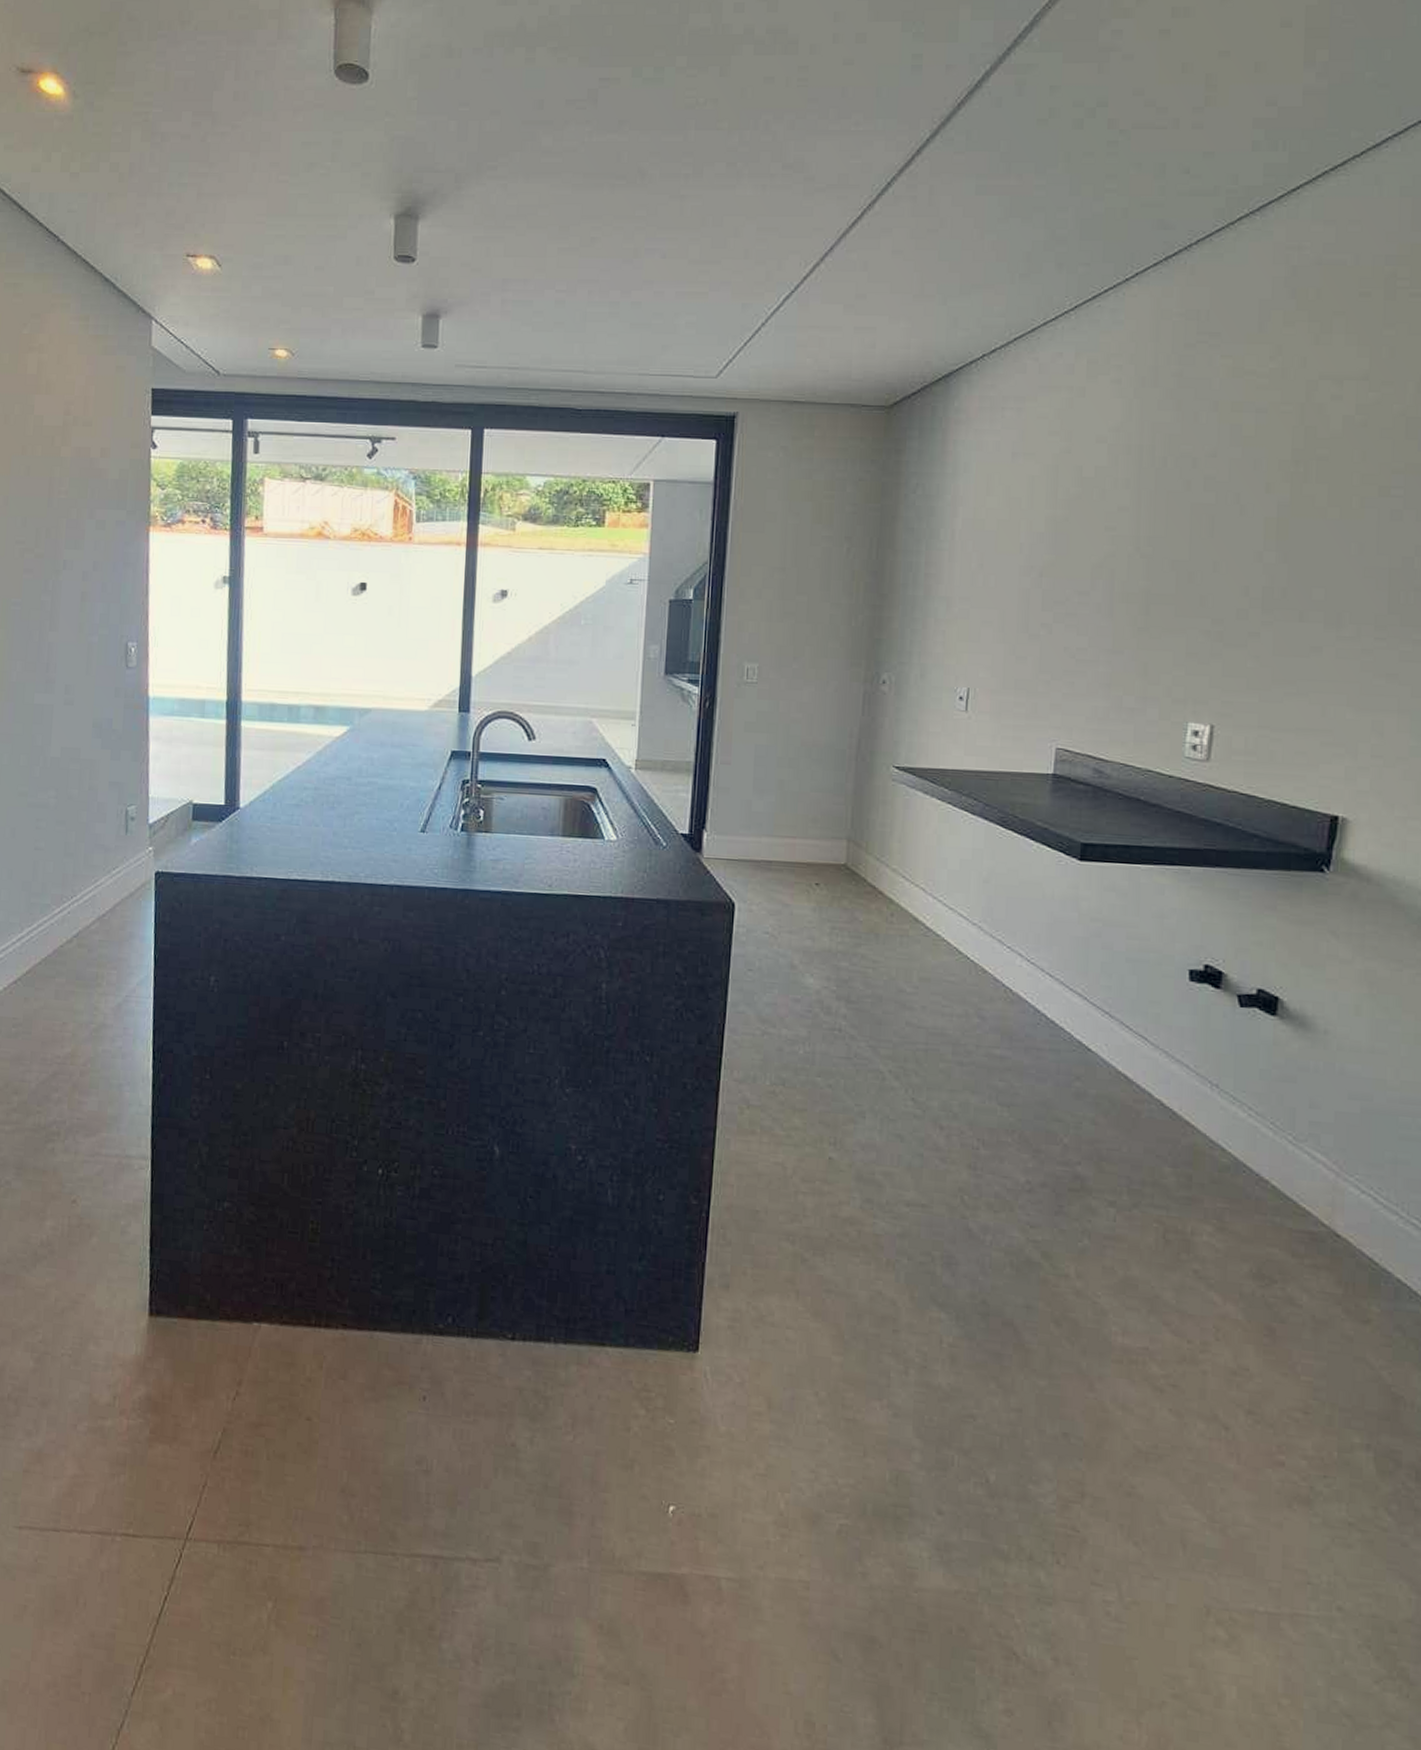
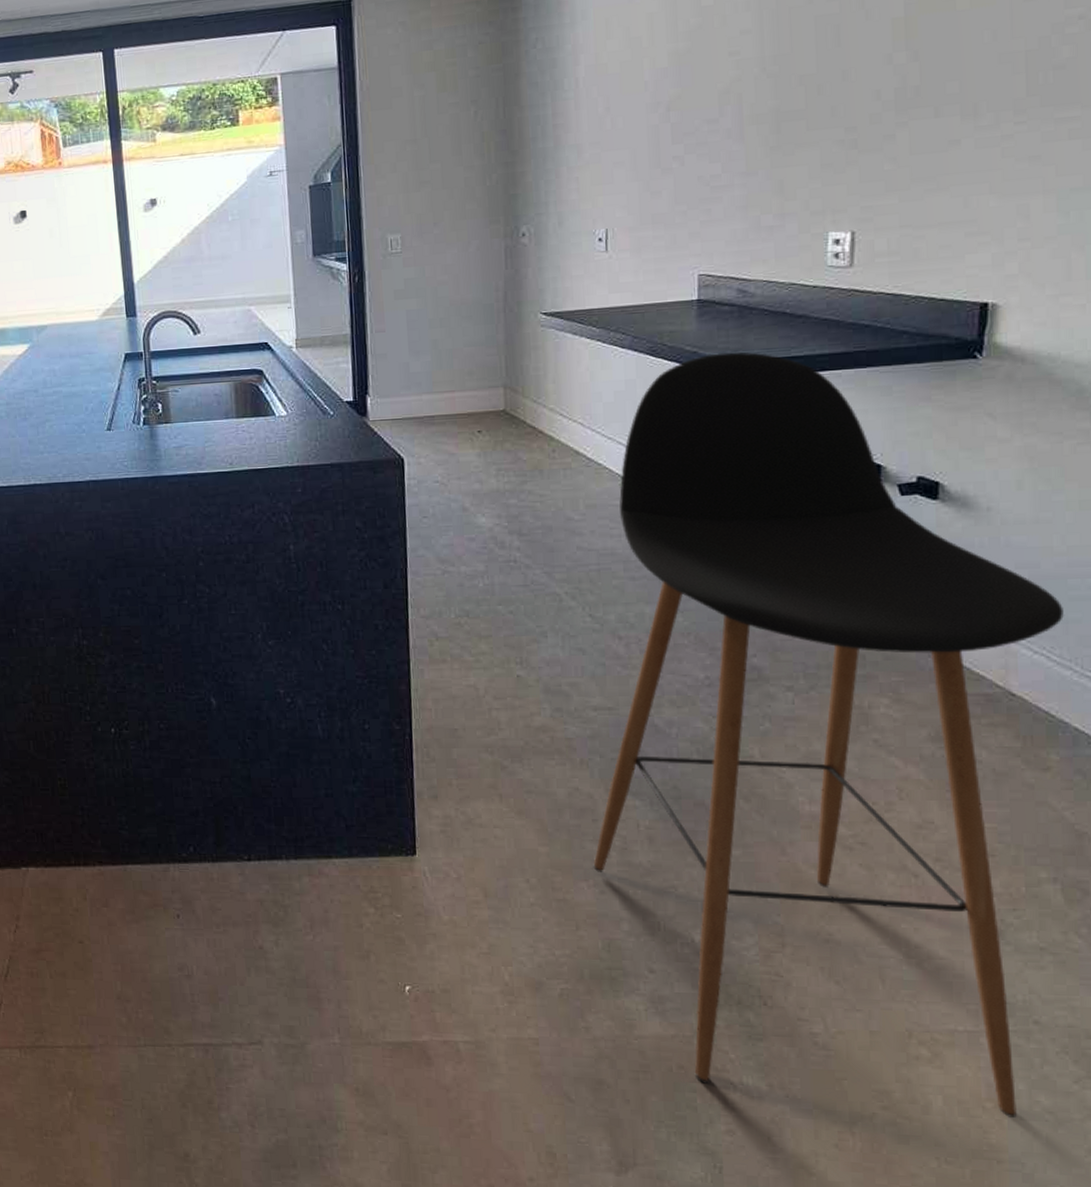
bar stool: none [889,832,1393,1719] -> present [593,352,1064,1118]

